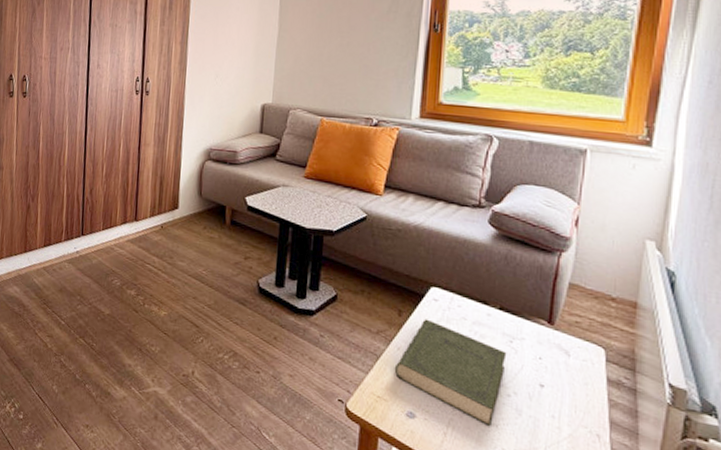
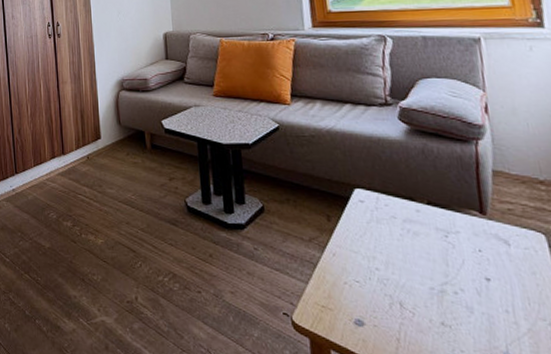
book: present [394,319,507,426] -> none [333,221,446,327]

